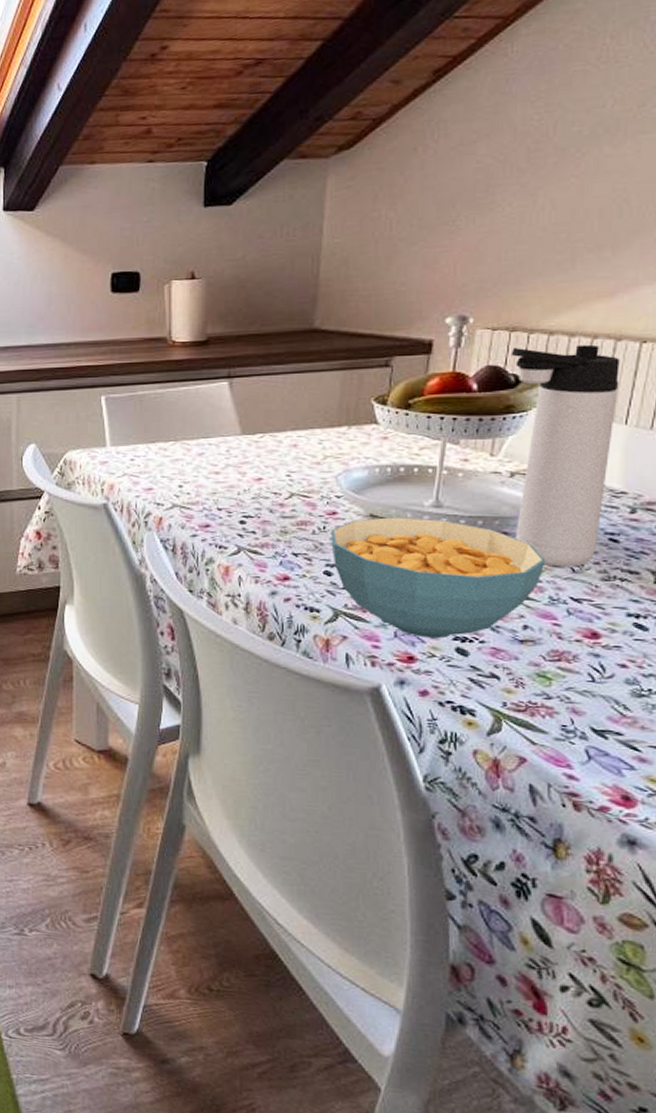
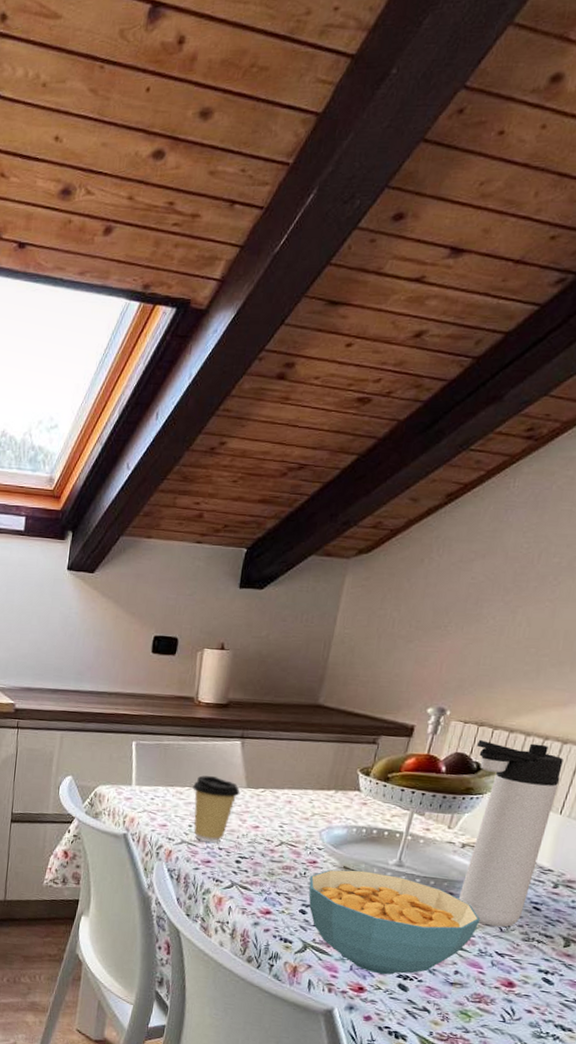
coffee cup: none [178,426,235,502] -> present [193,775,240,843]

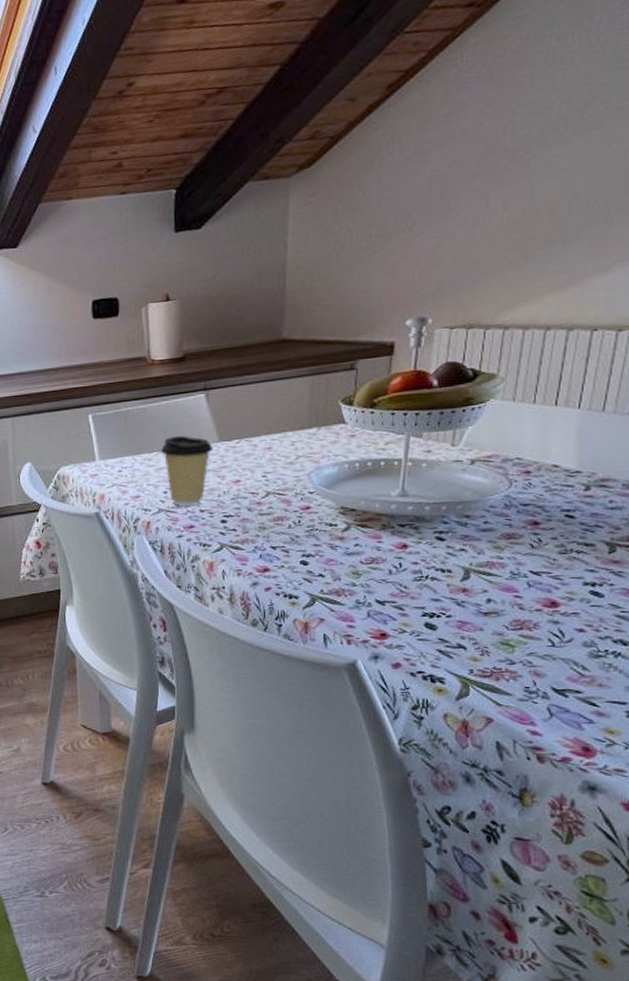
cereal bowl: present [308,869,481,975] -> none [306,507,507,616]
thermos bottle: present [459,739,563,928] -> none [468,335,572,544]

